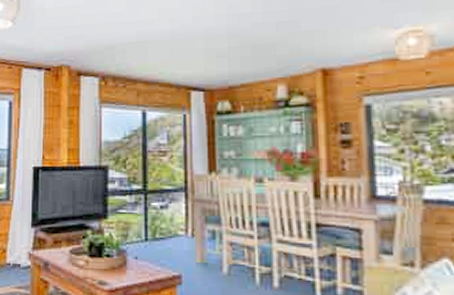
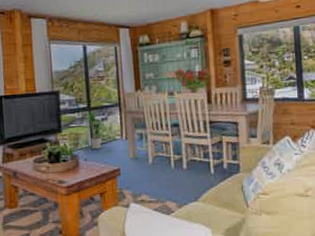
potted plant: none [135,195,163,246] -> present [82,111,104,150]

